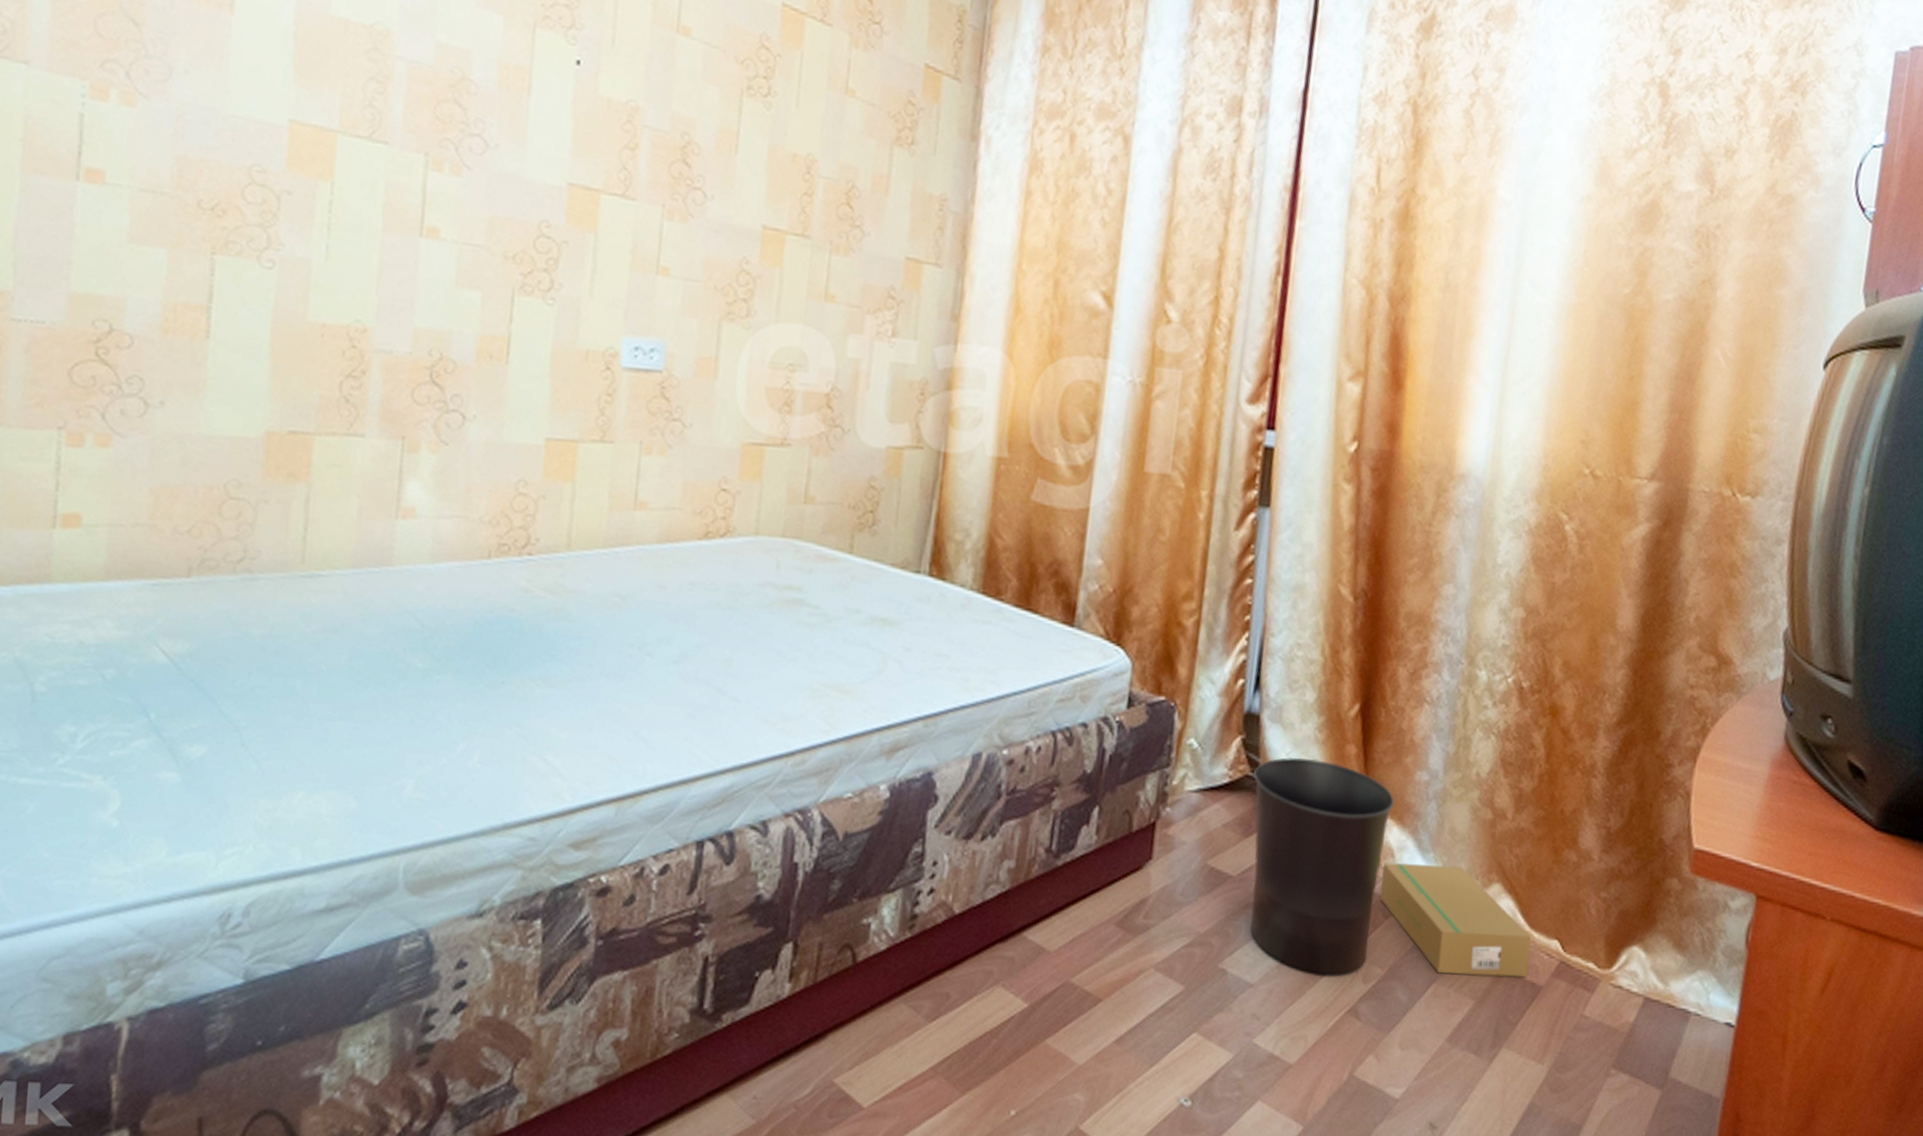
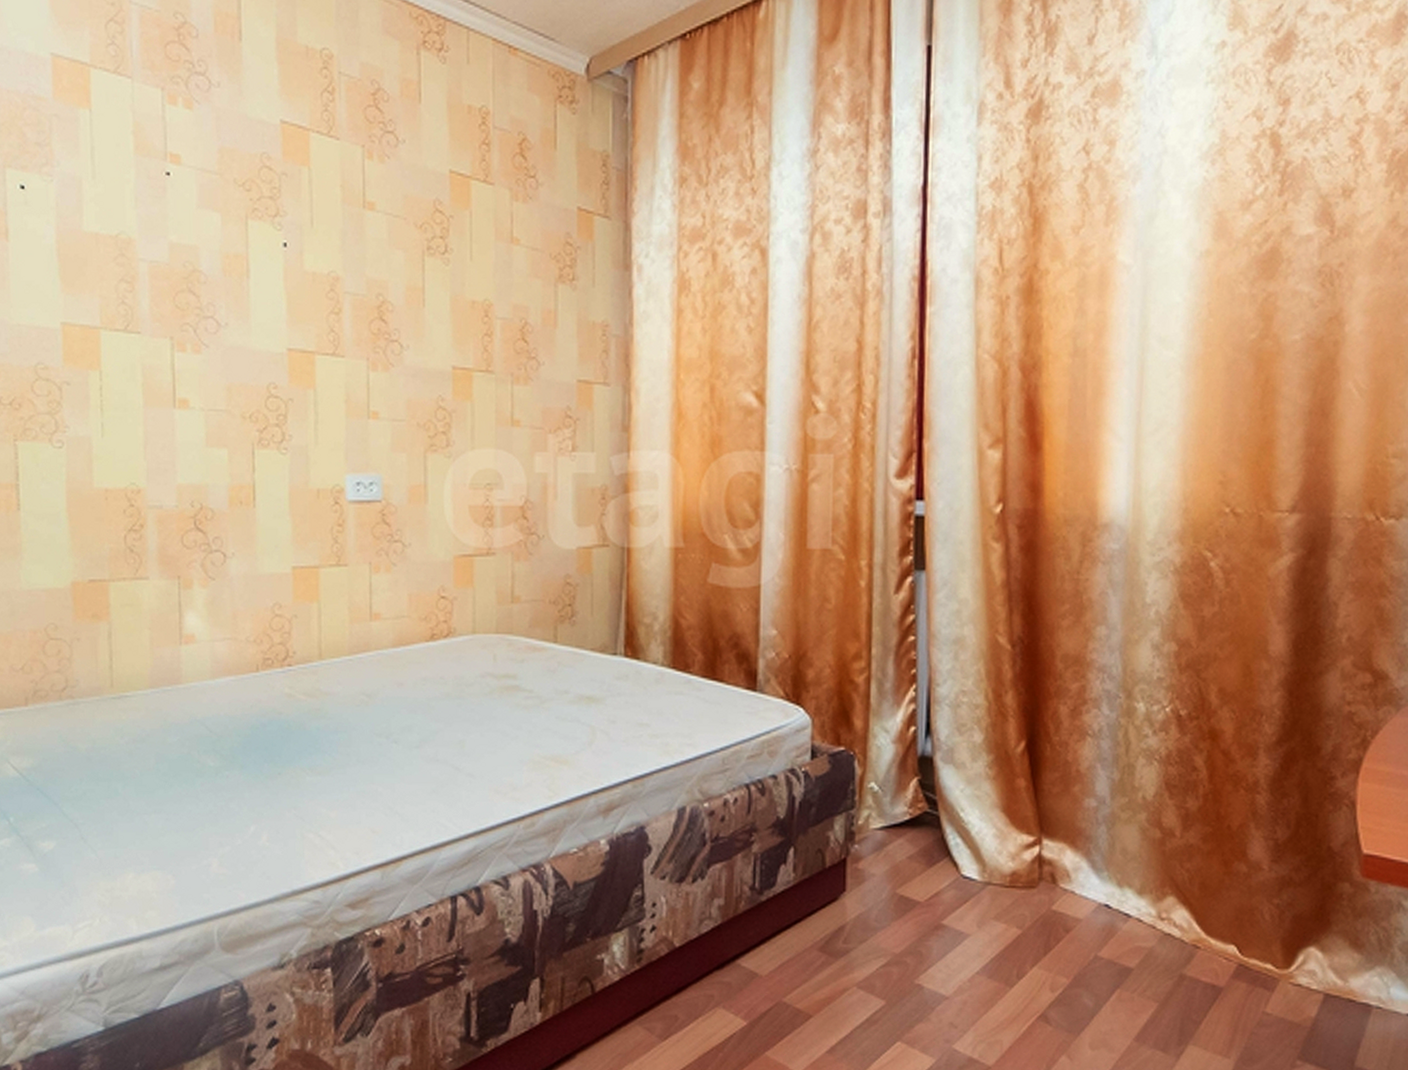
waste bin: present [1250,757,1395,976] -> none [932,794,1067,987]
box: present [1379,862,1531,978] -> none [1059,882,1209,981]

